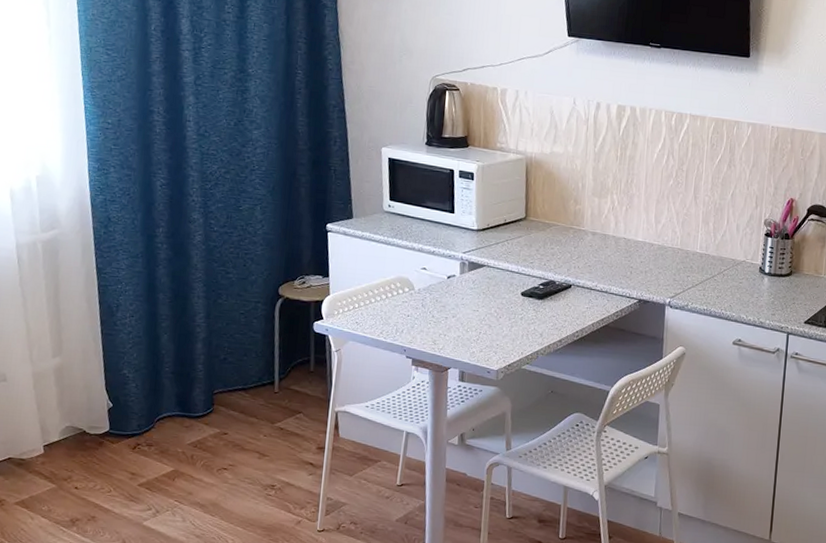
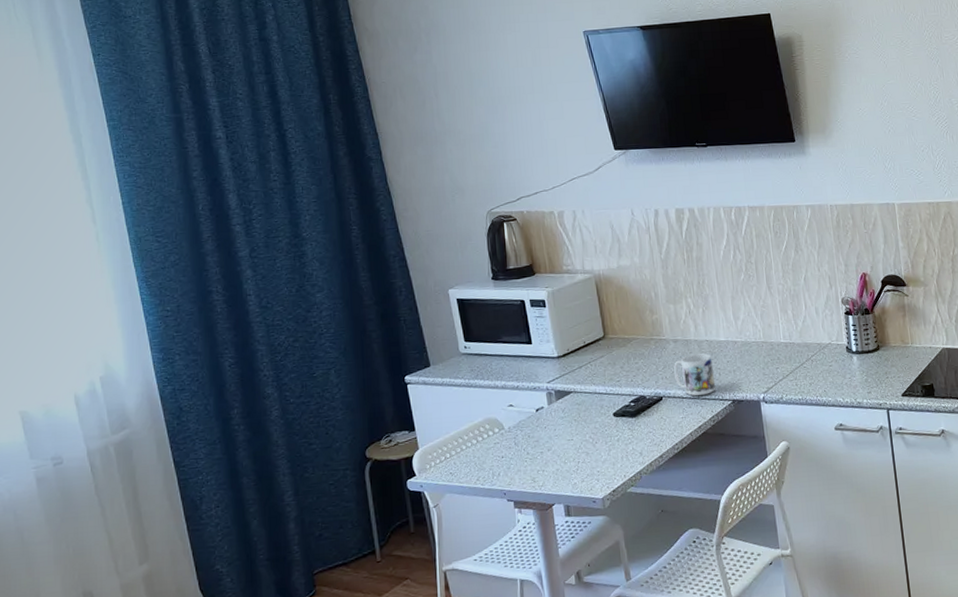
mug: none [587,249,627,290] -> present [674,353,716,396]

